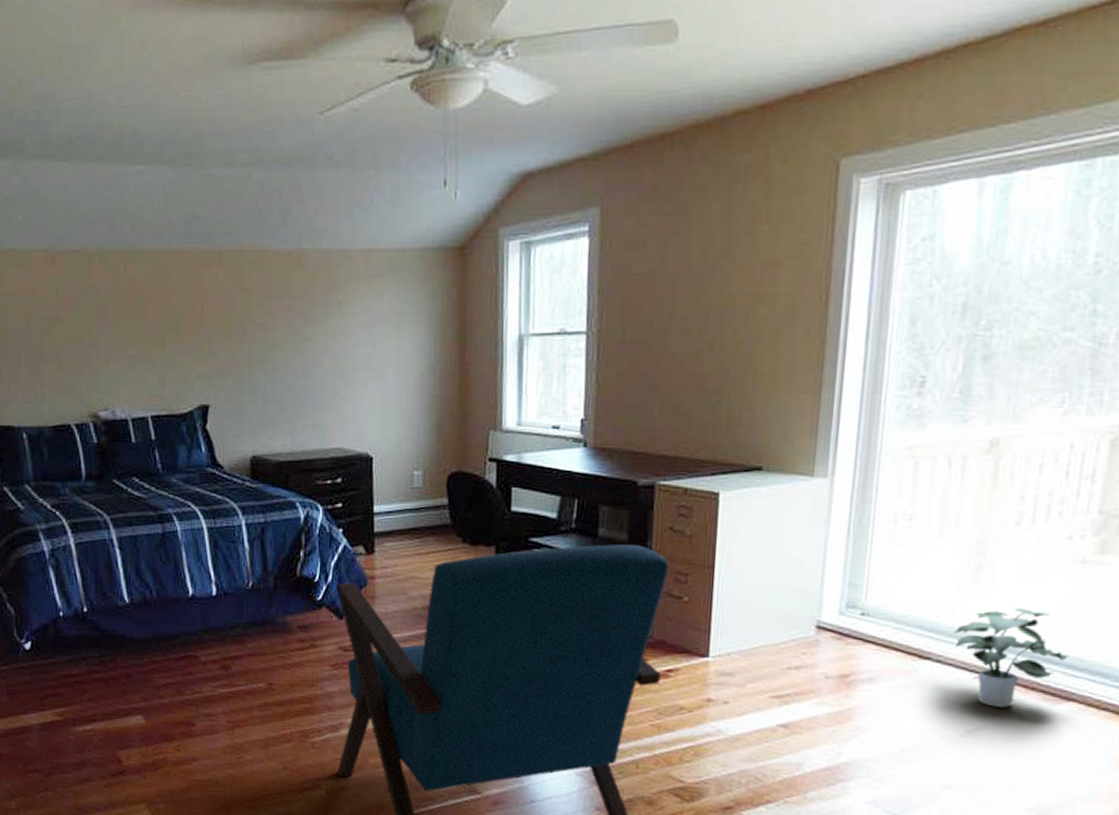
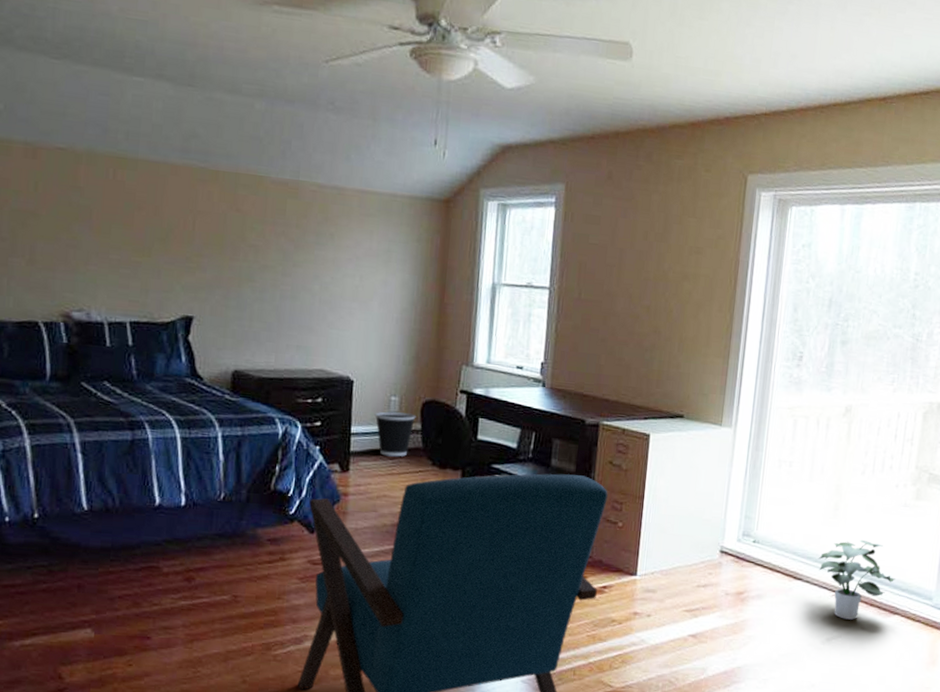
wastebasket: none [397,487,442,535] -> present [374,411,416,457]

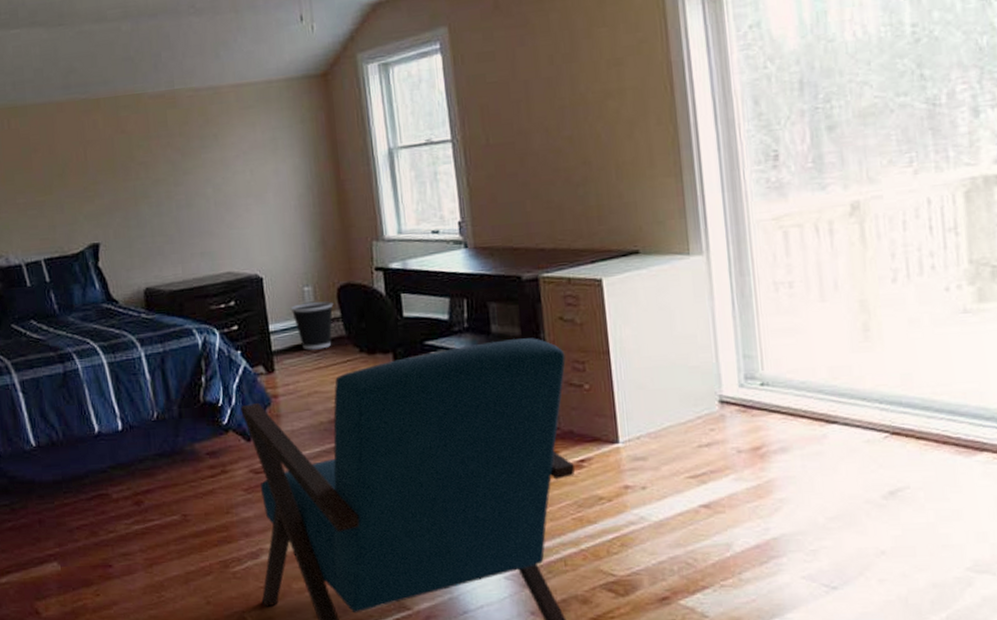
potted plant: present [818,539,895,620] -> none [854,362,973,465]

